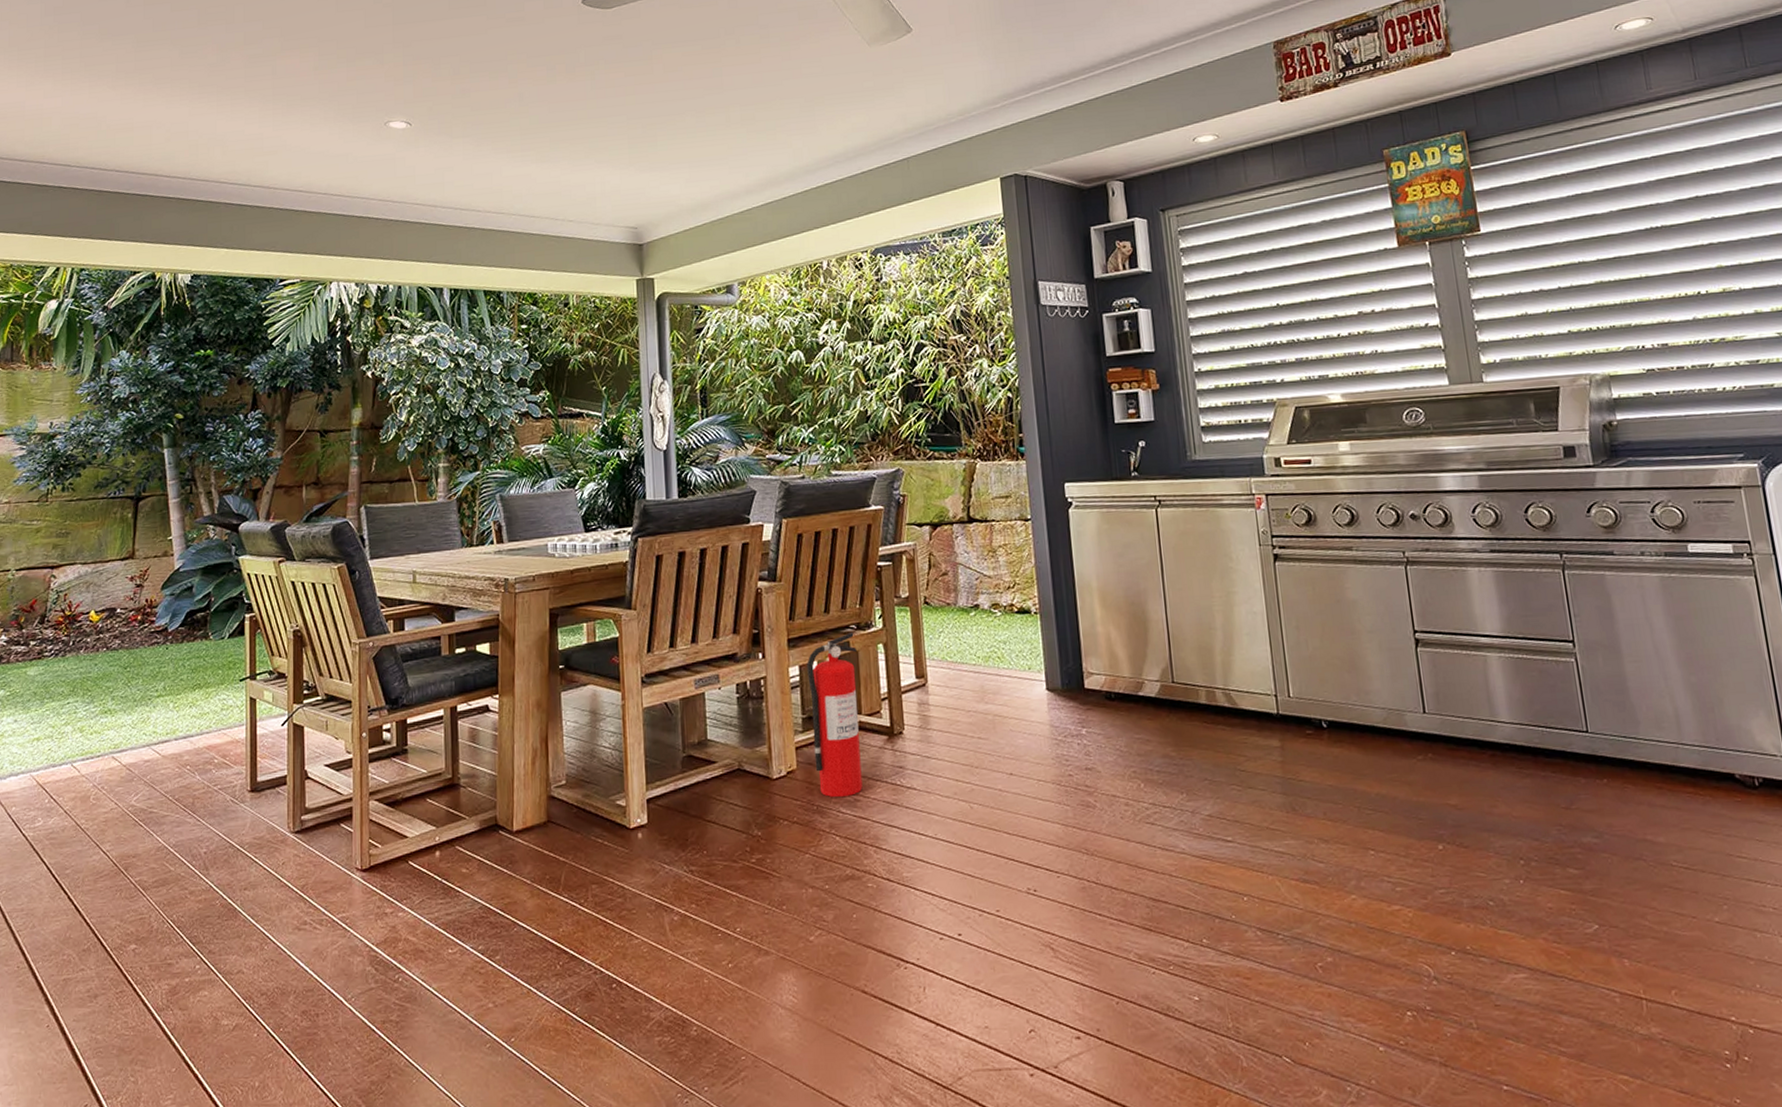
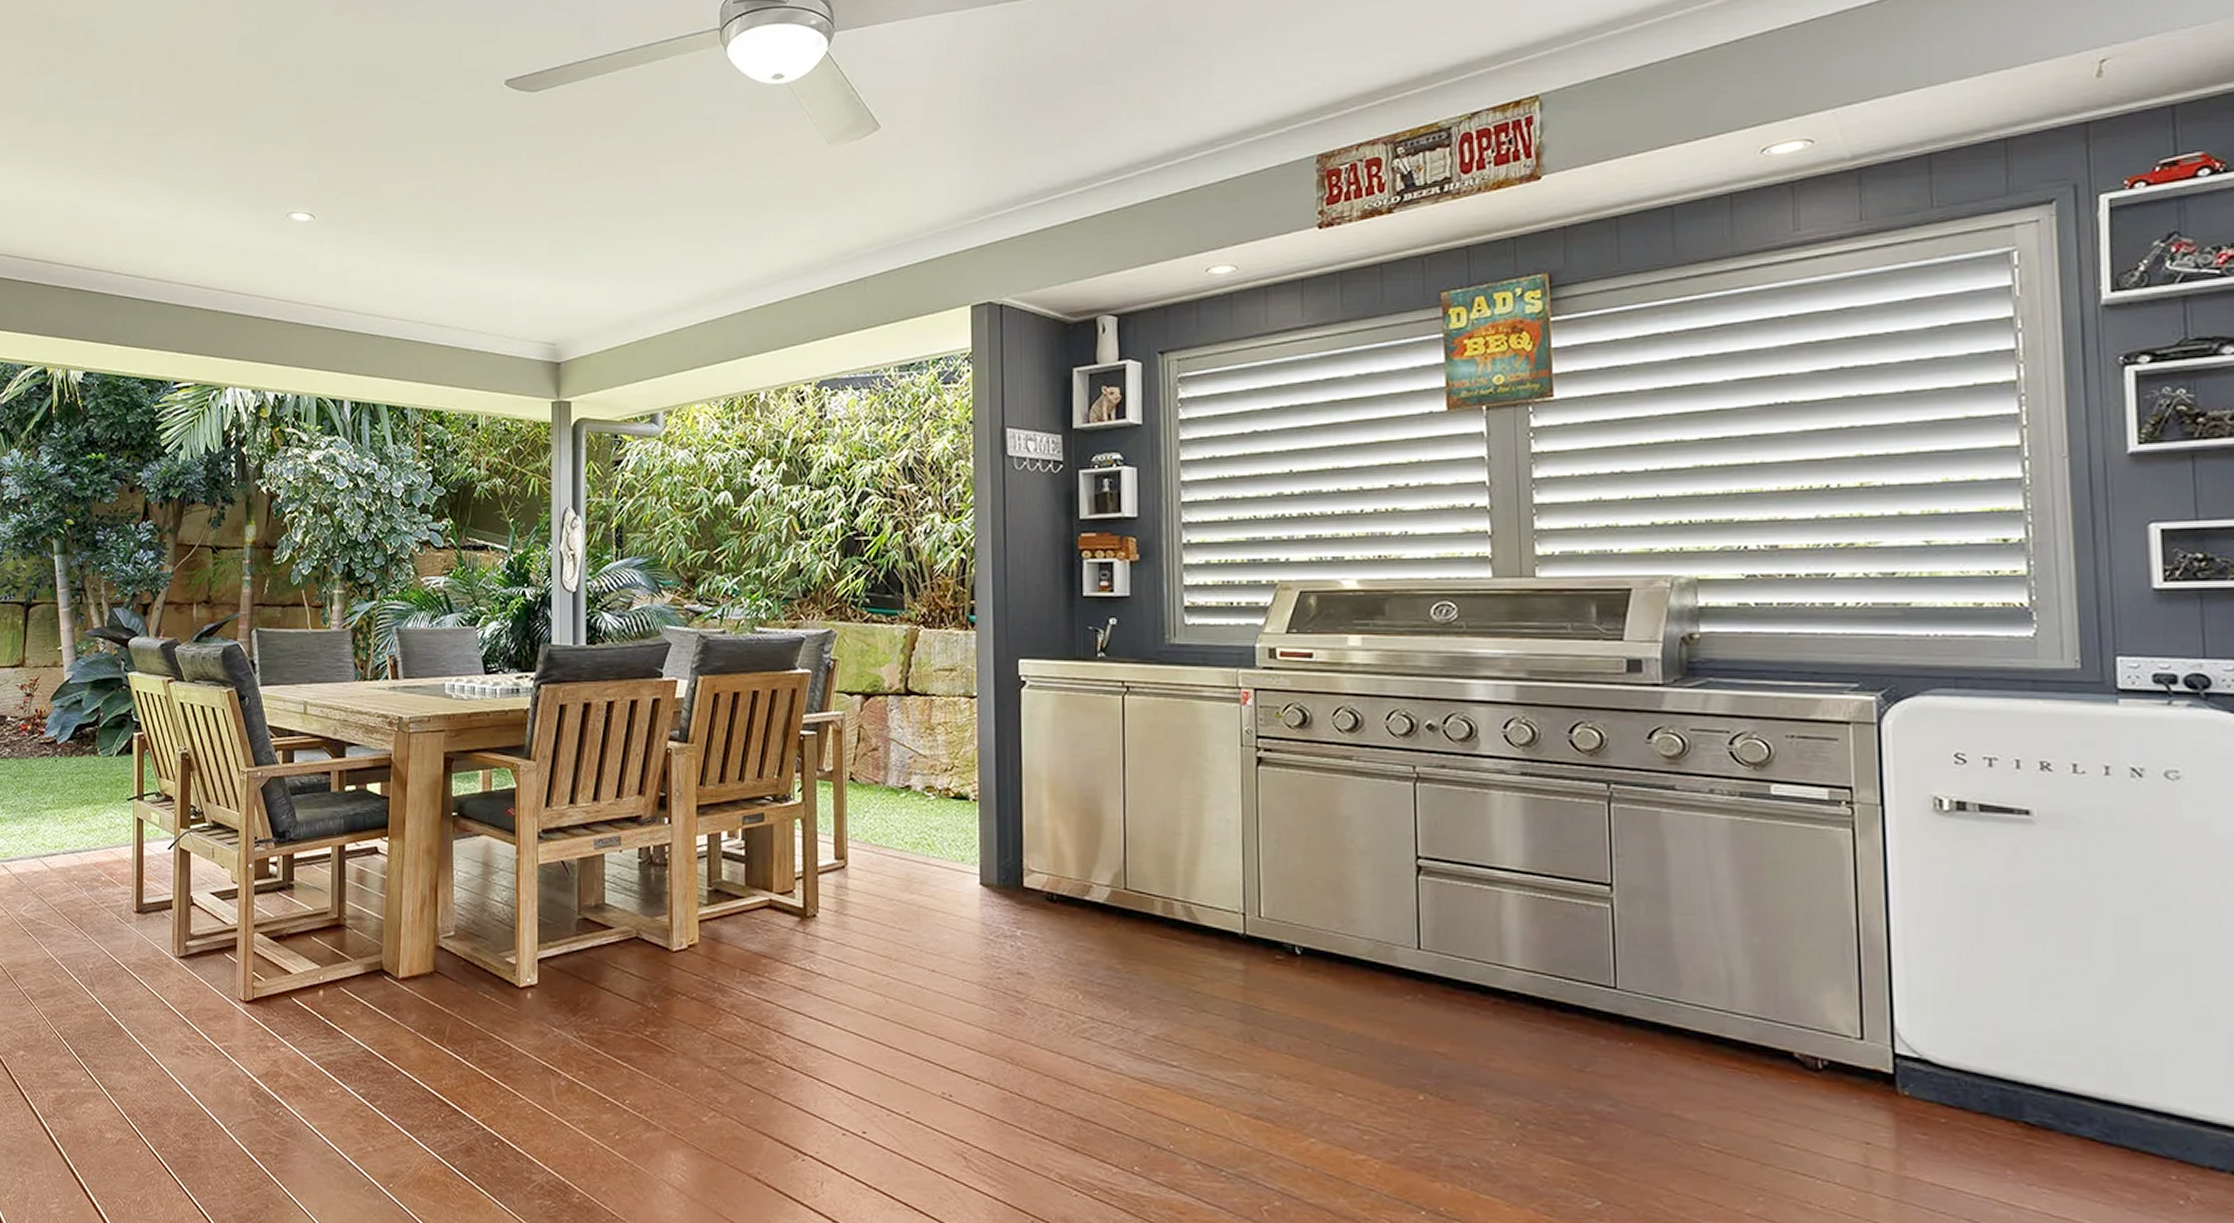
fire extinguisher: present [807,632,863,798] -> none [716,804,771,978]

